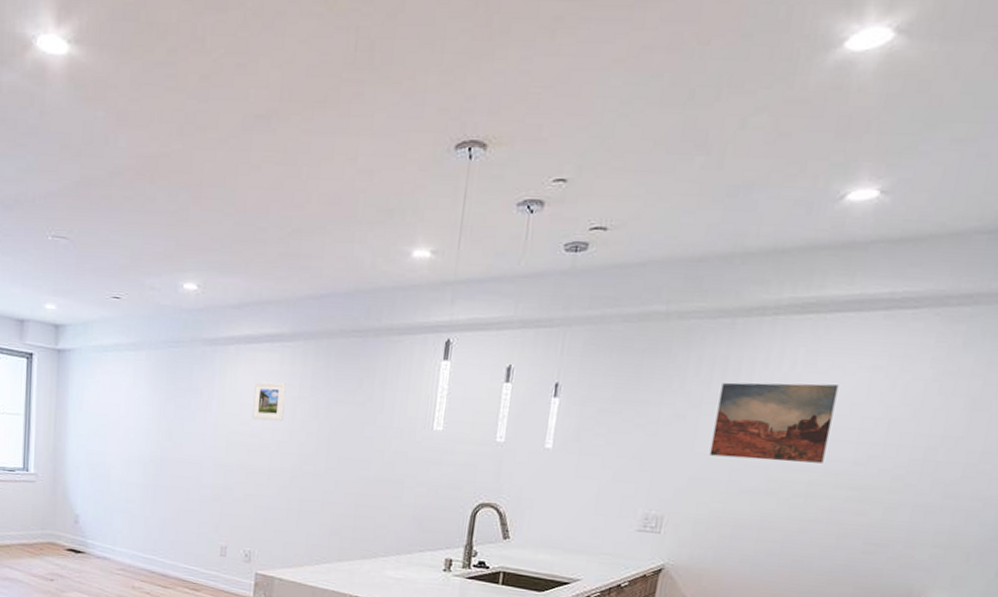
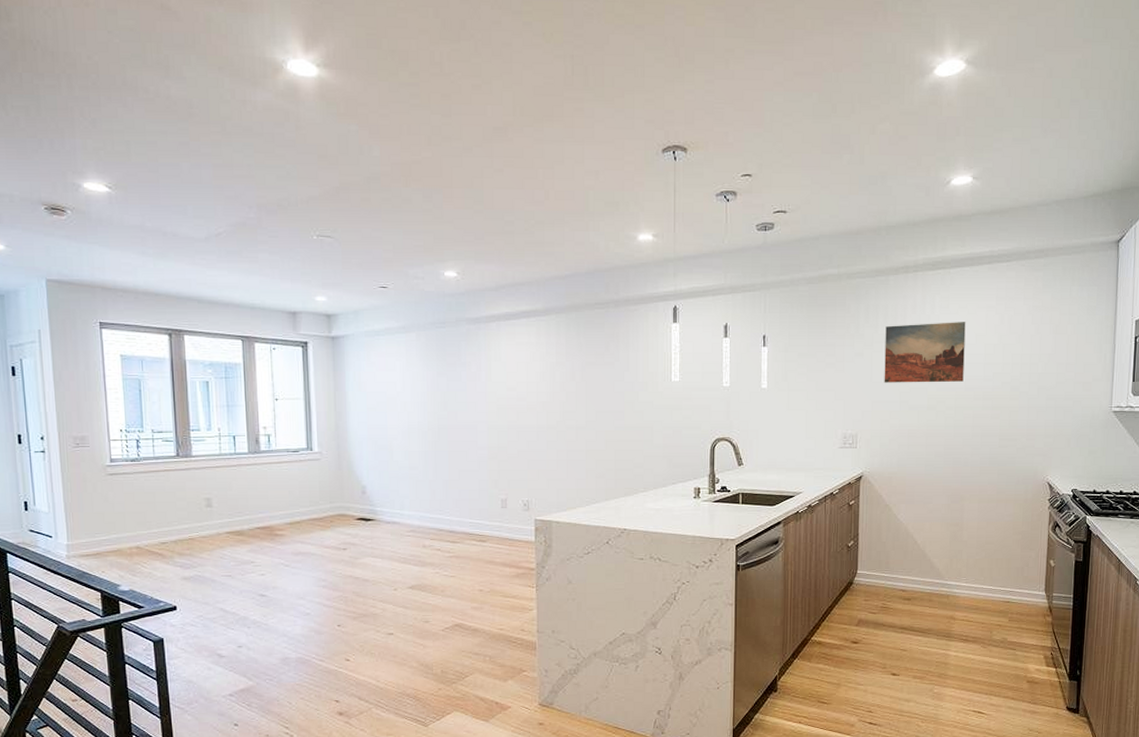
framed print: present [252,381,286,422] -> none [517,352,545,385]

